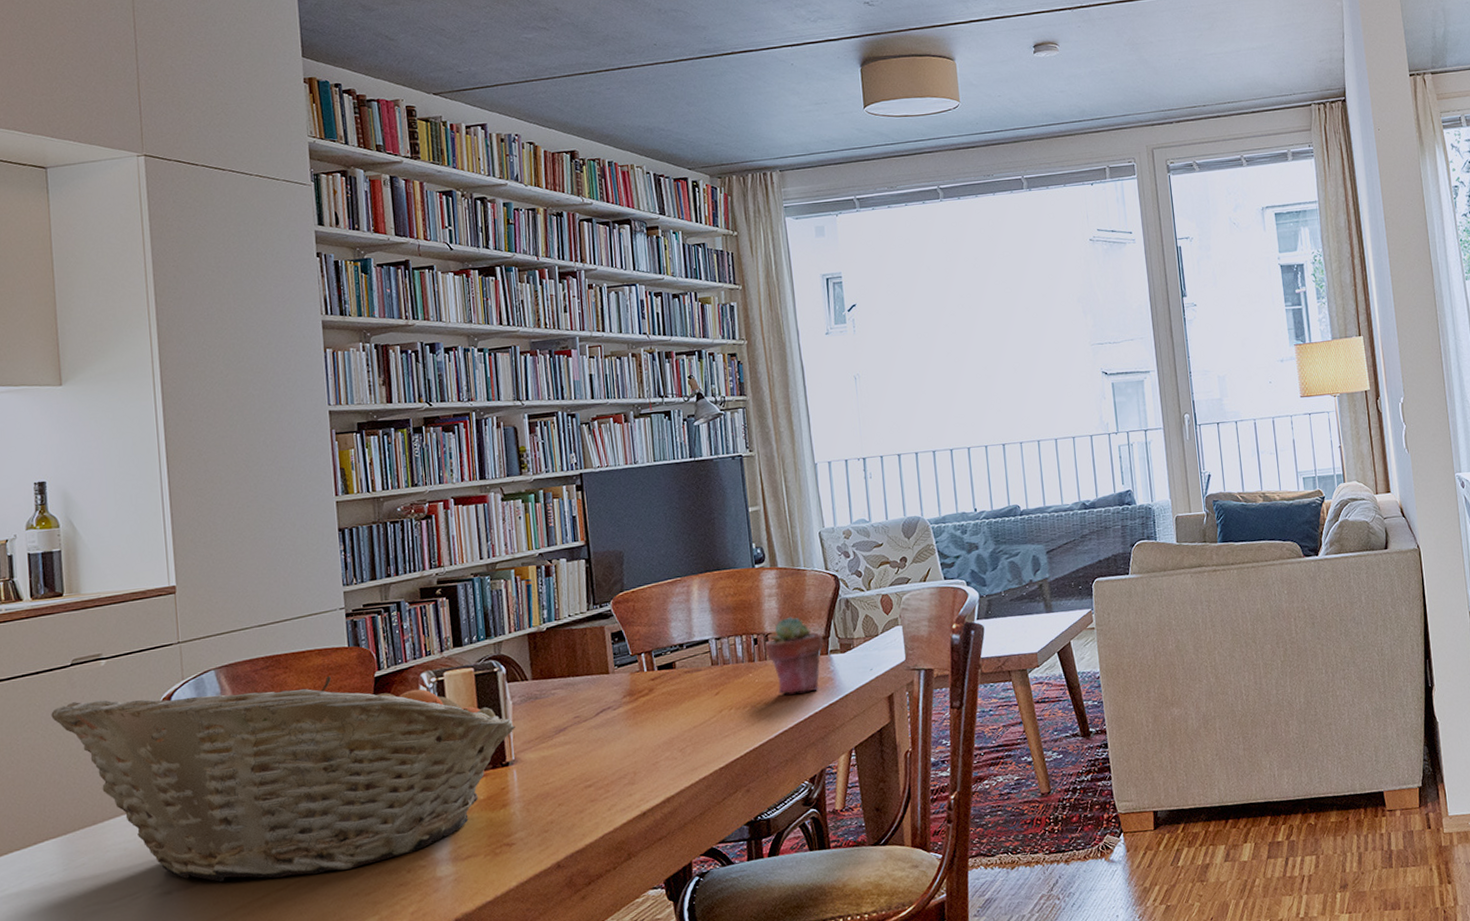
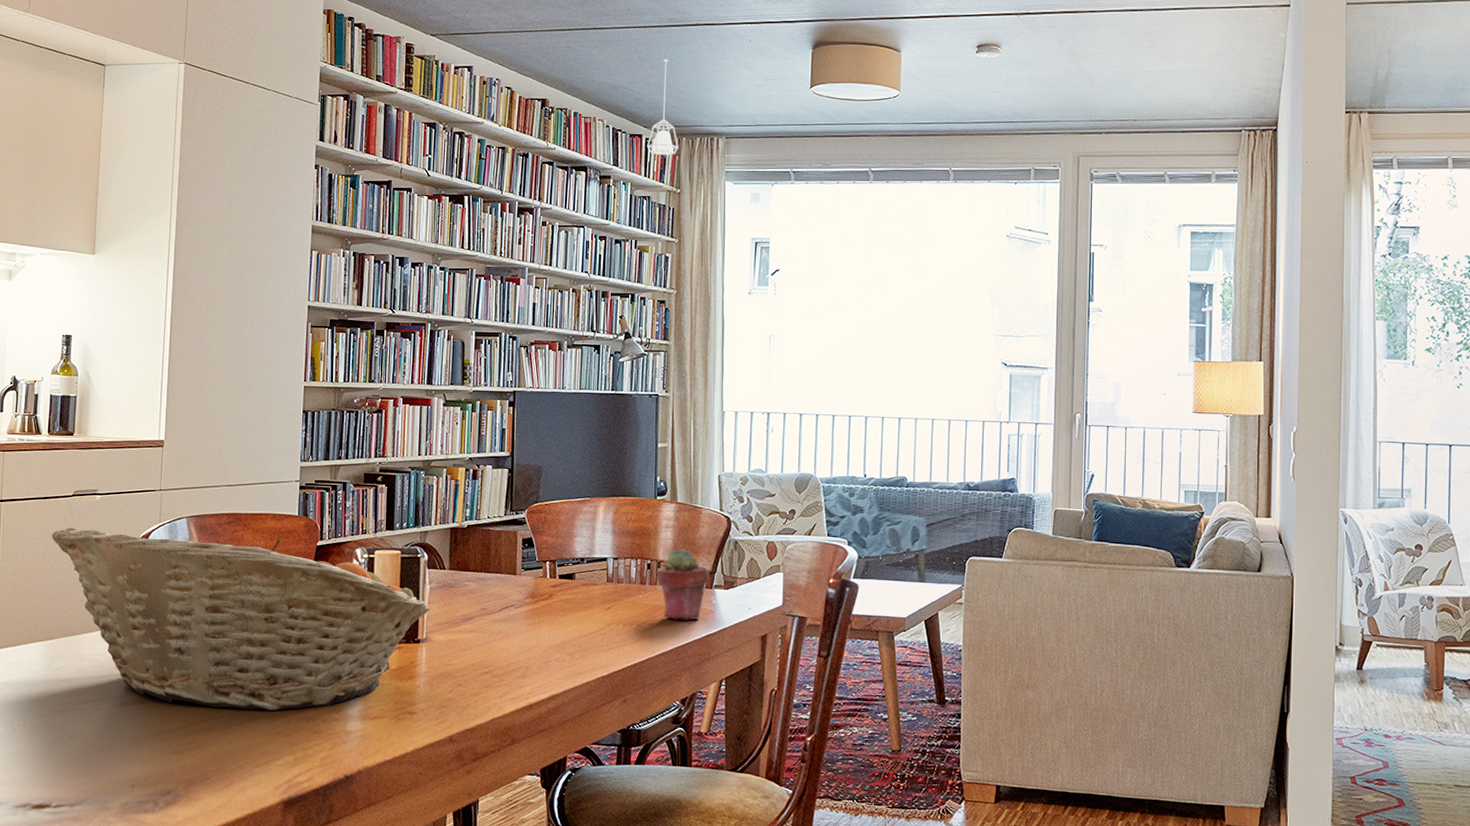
pendant lamp: none [694,93,730,198] -> present [647,59,679,156]

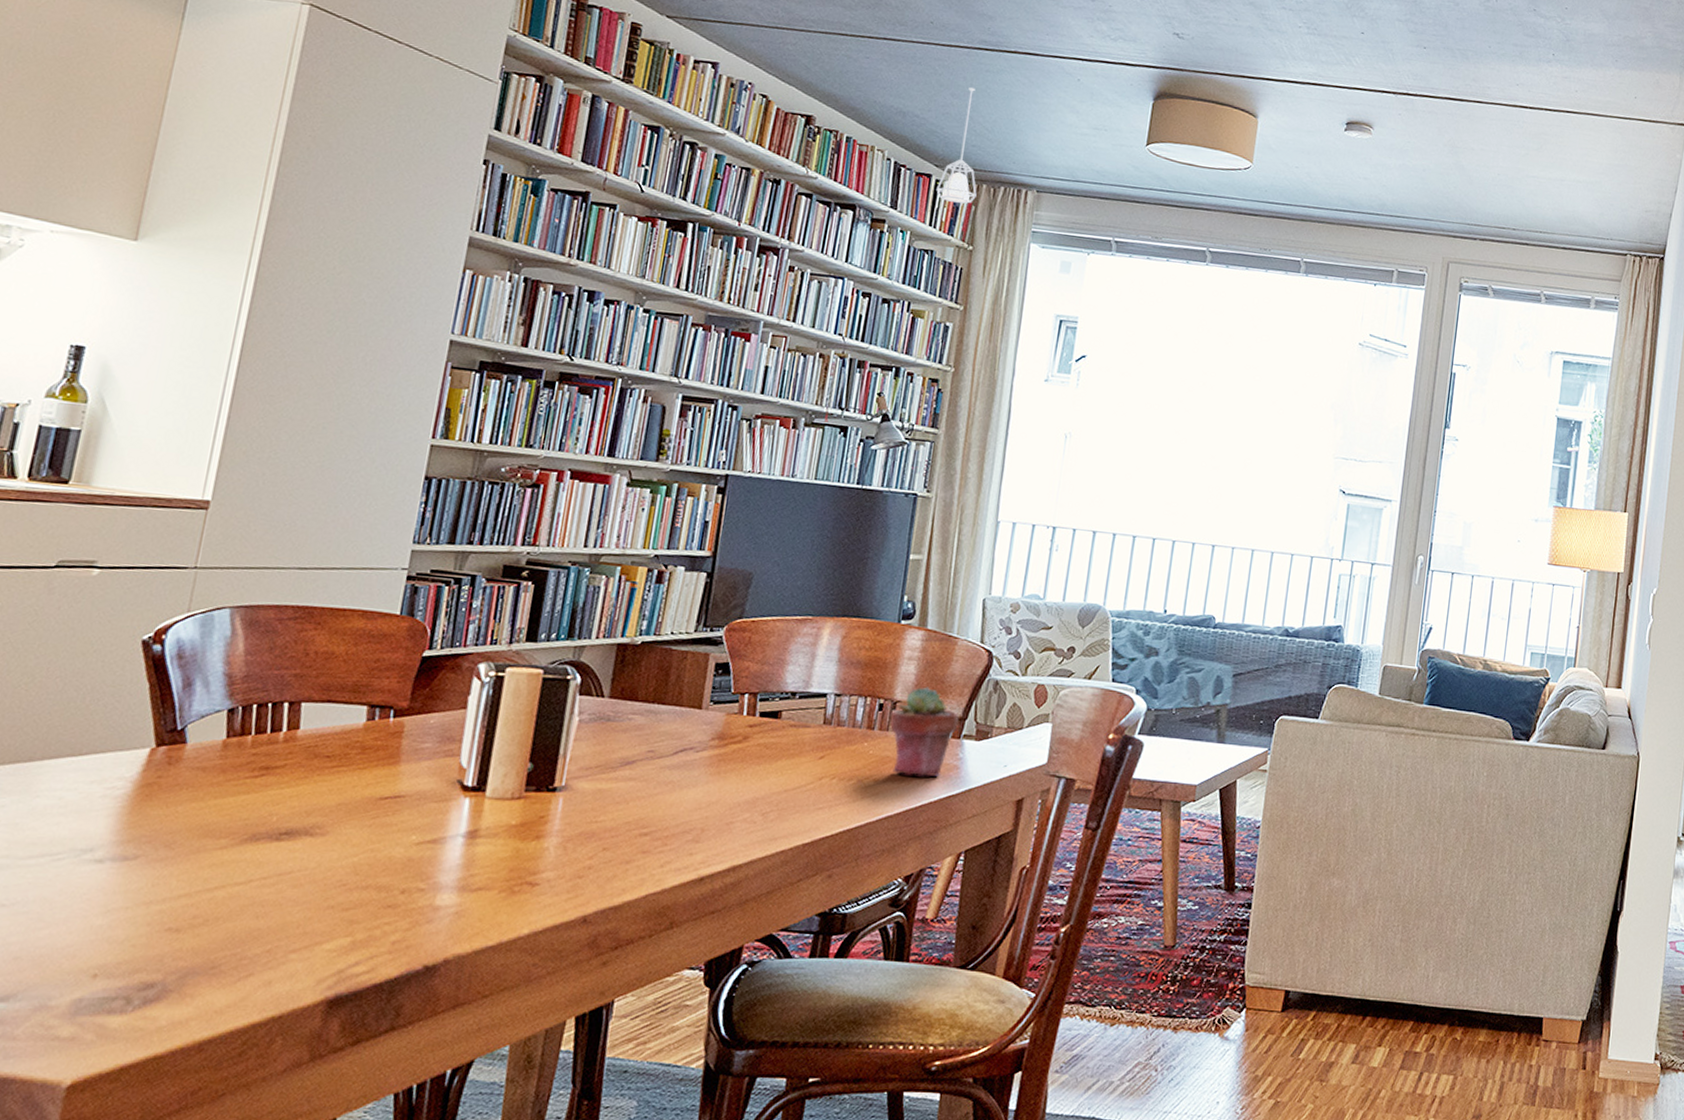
fruit basket: present [52,528,431,711] -> none [13,611,577,876]

